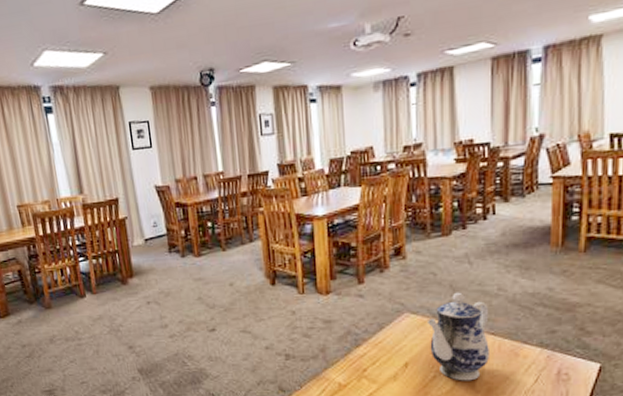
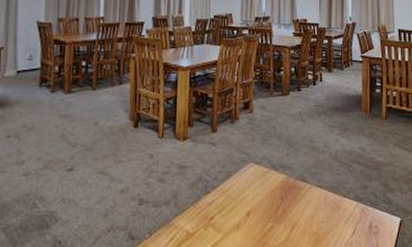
teapot: present [428,292,489,381] -> none [268,146,317,232]

